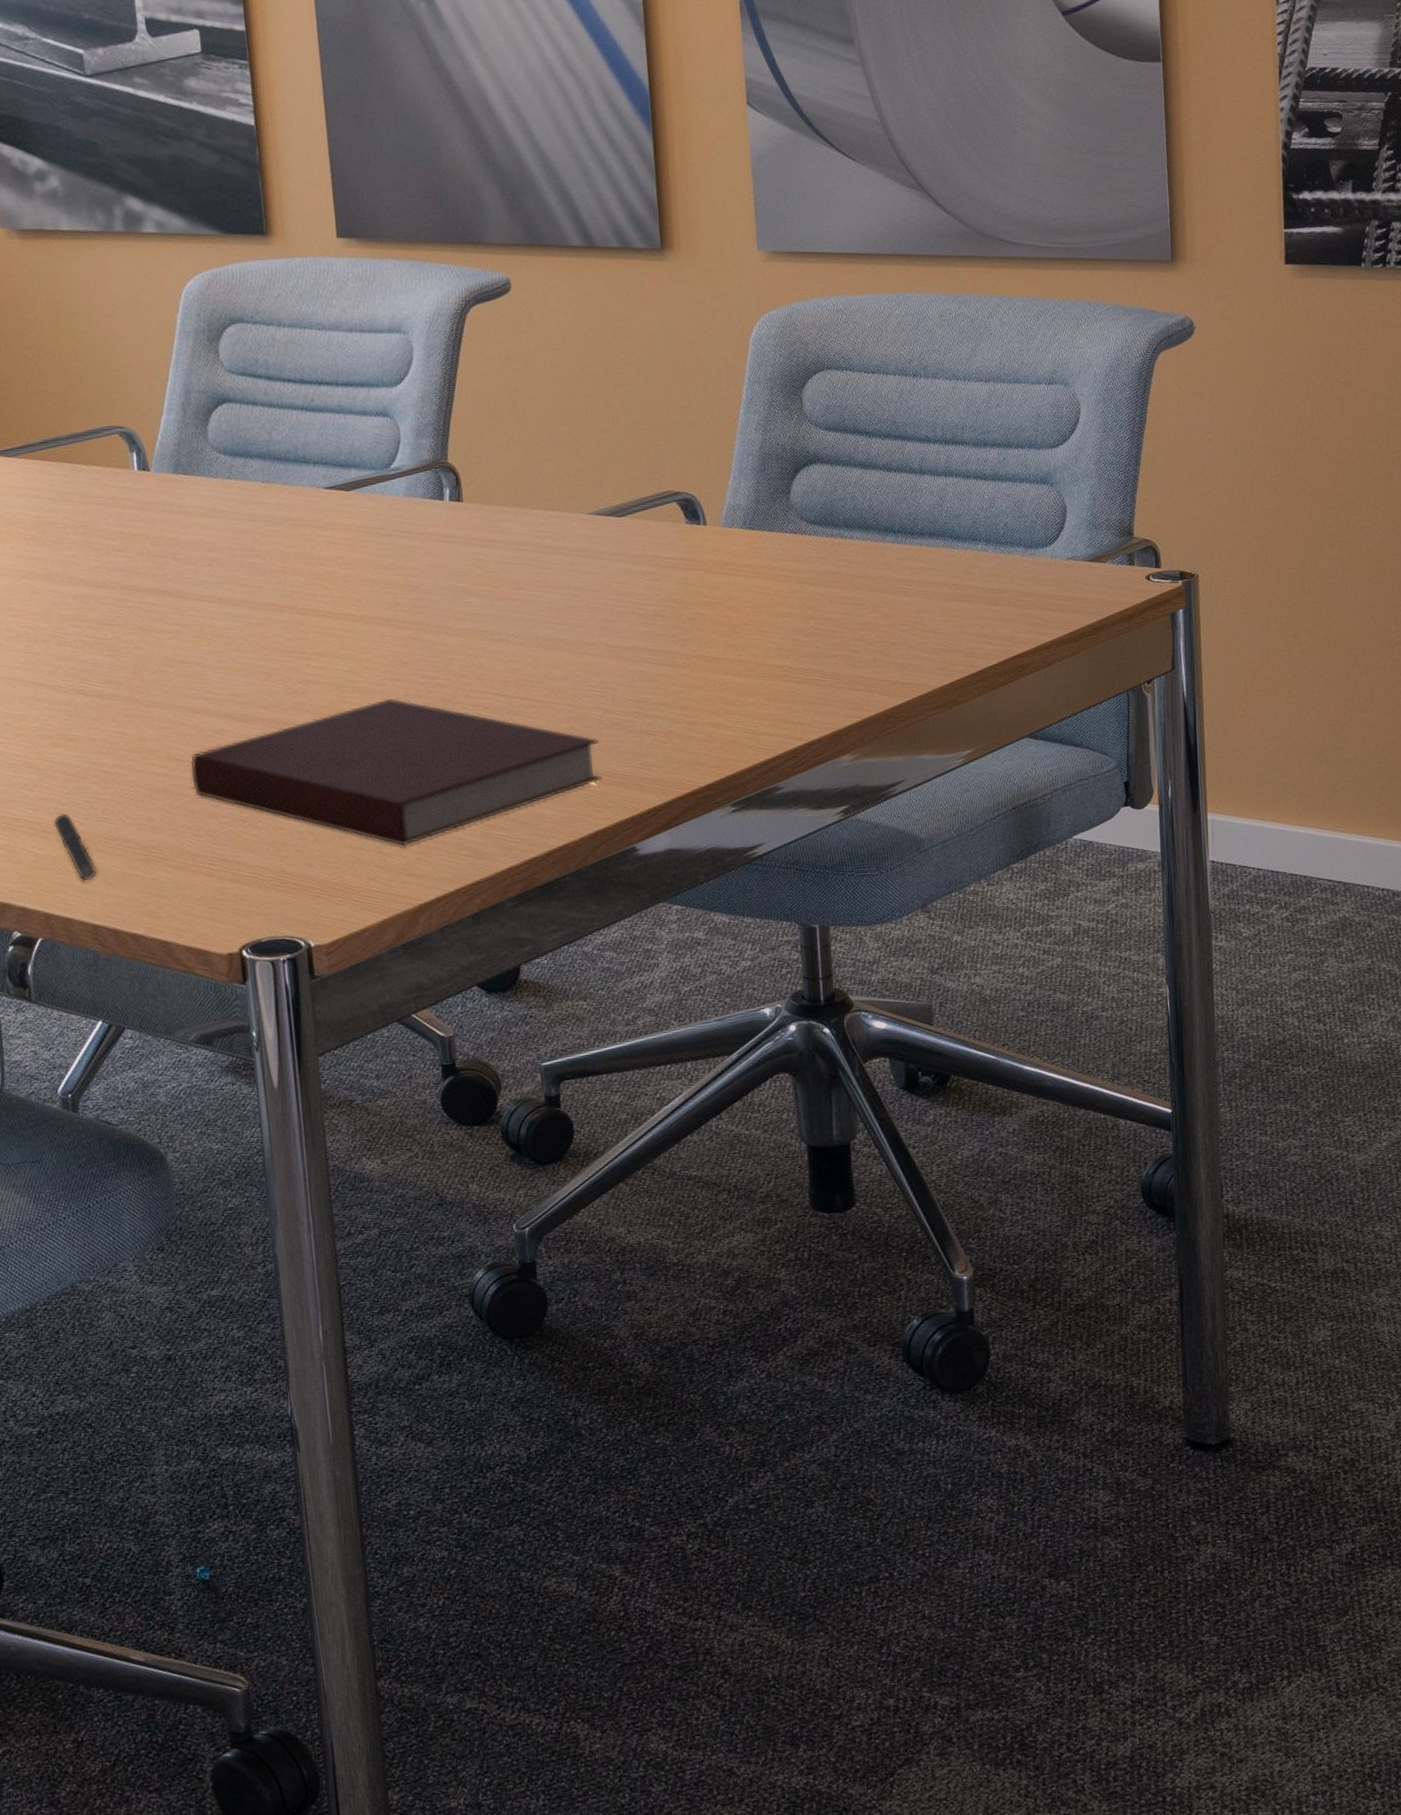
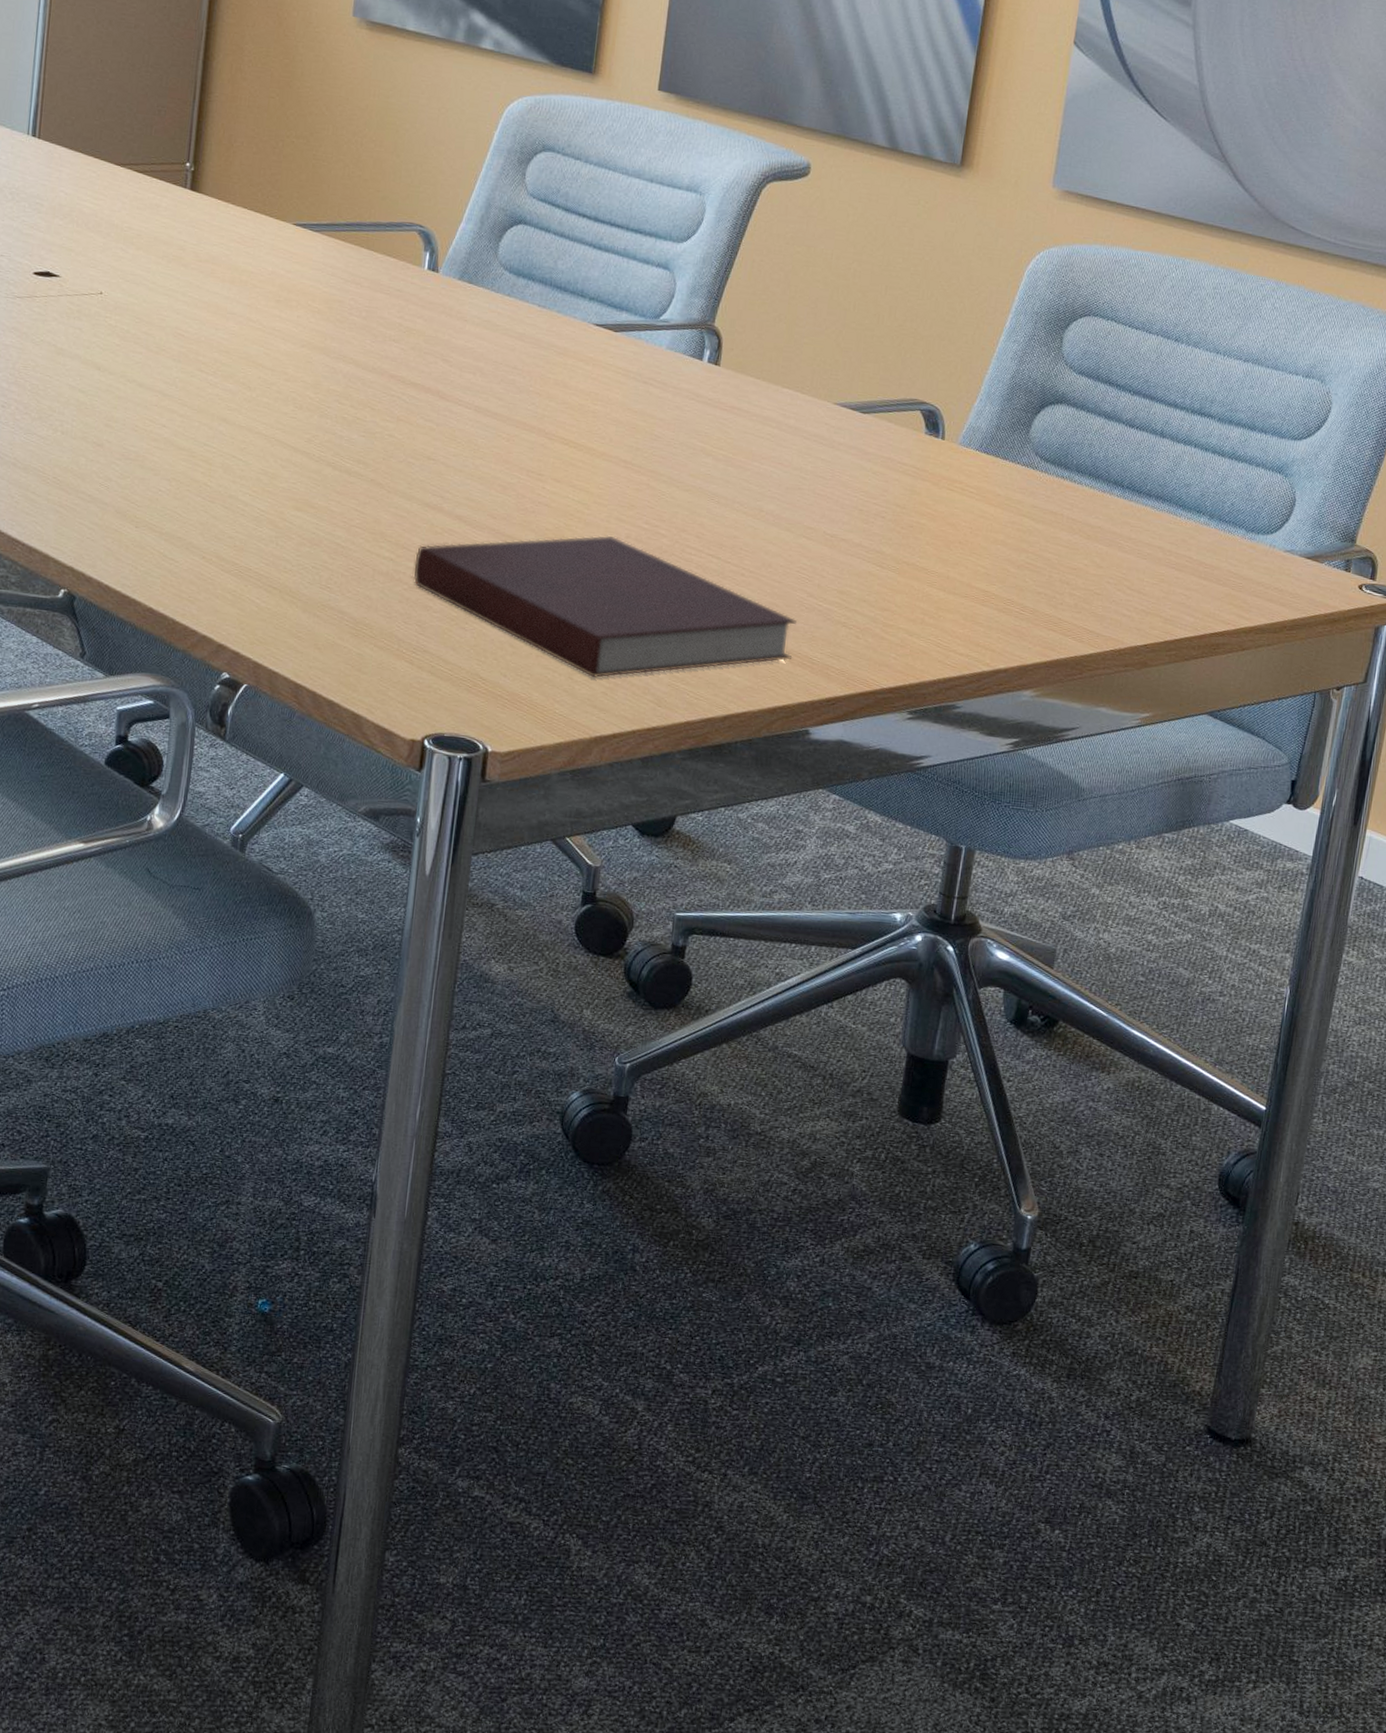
pen: present [53,813,98,882] -> none [280,573,310,641]

